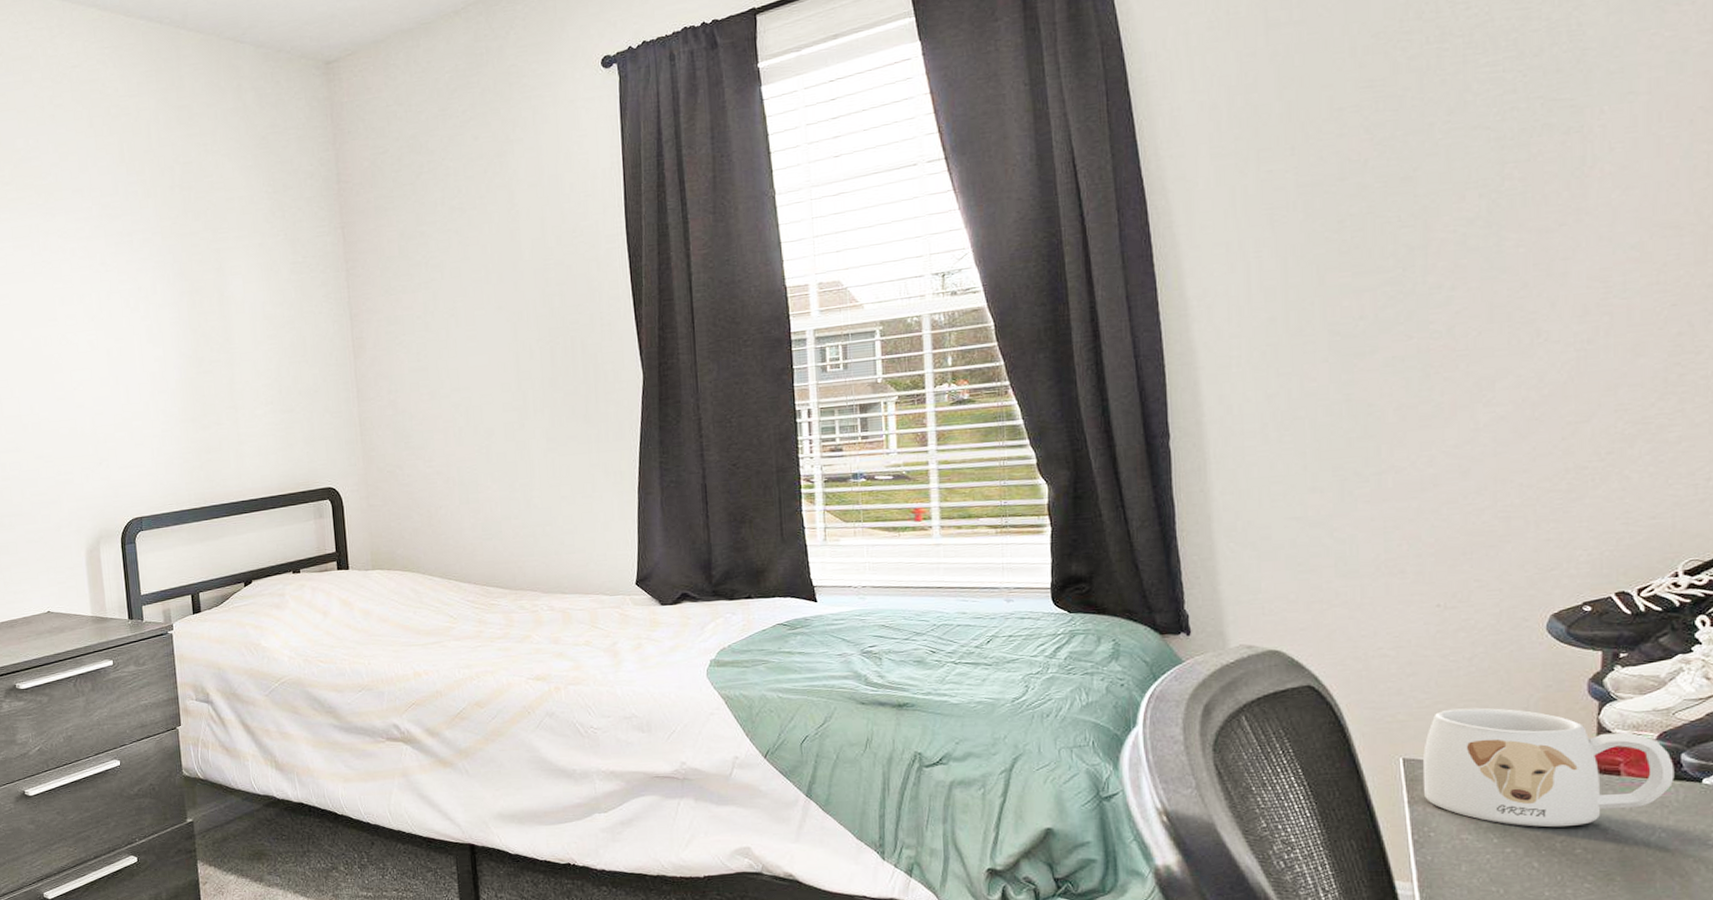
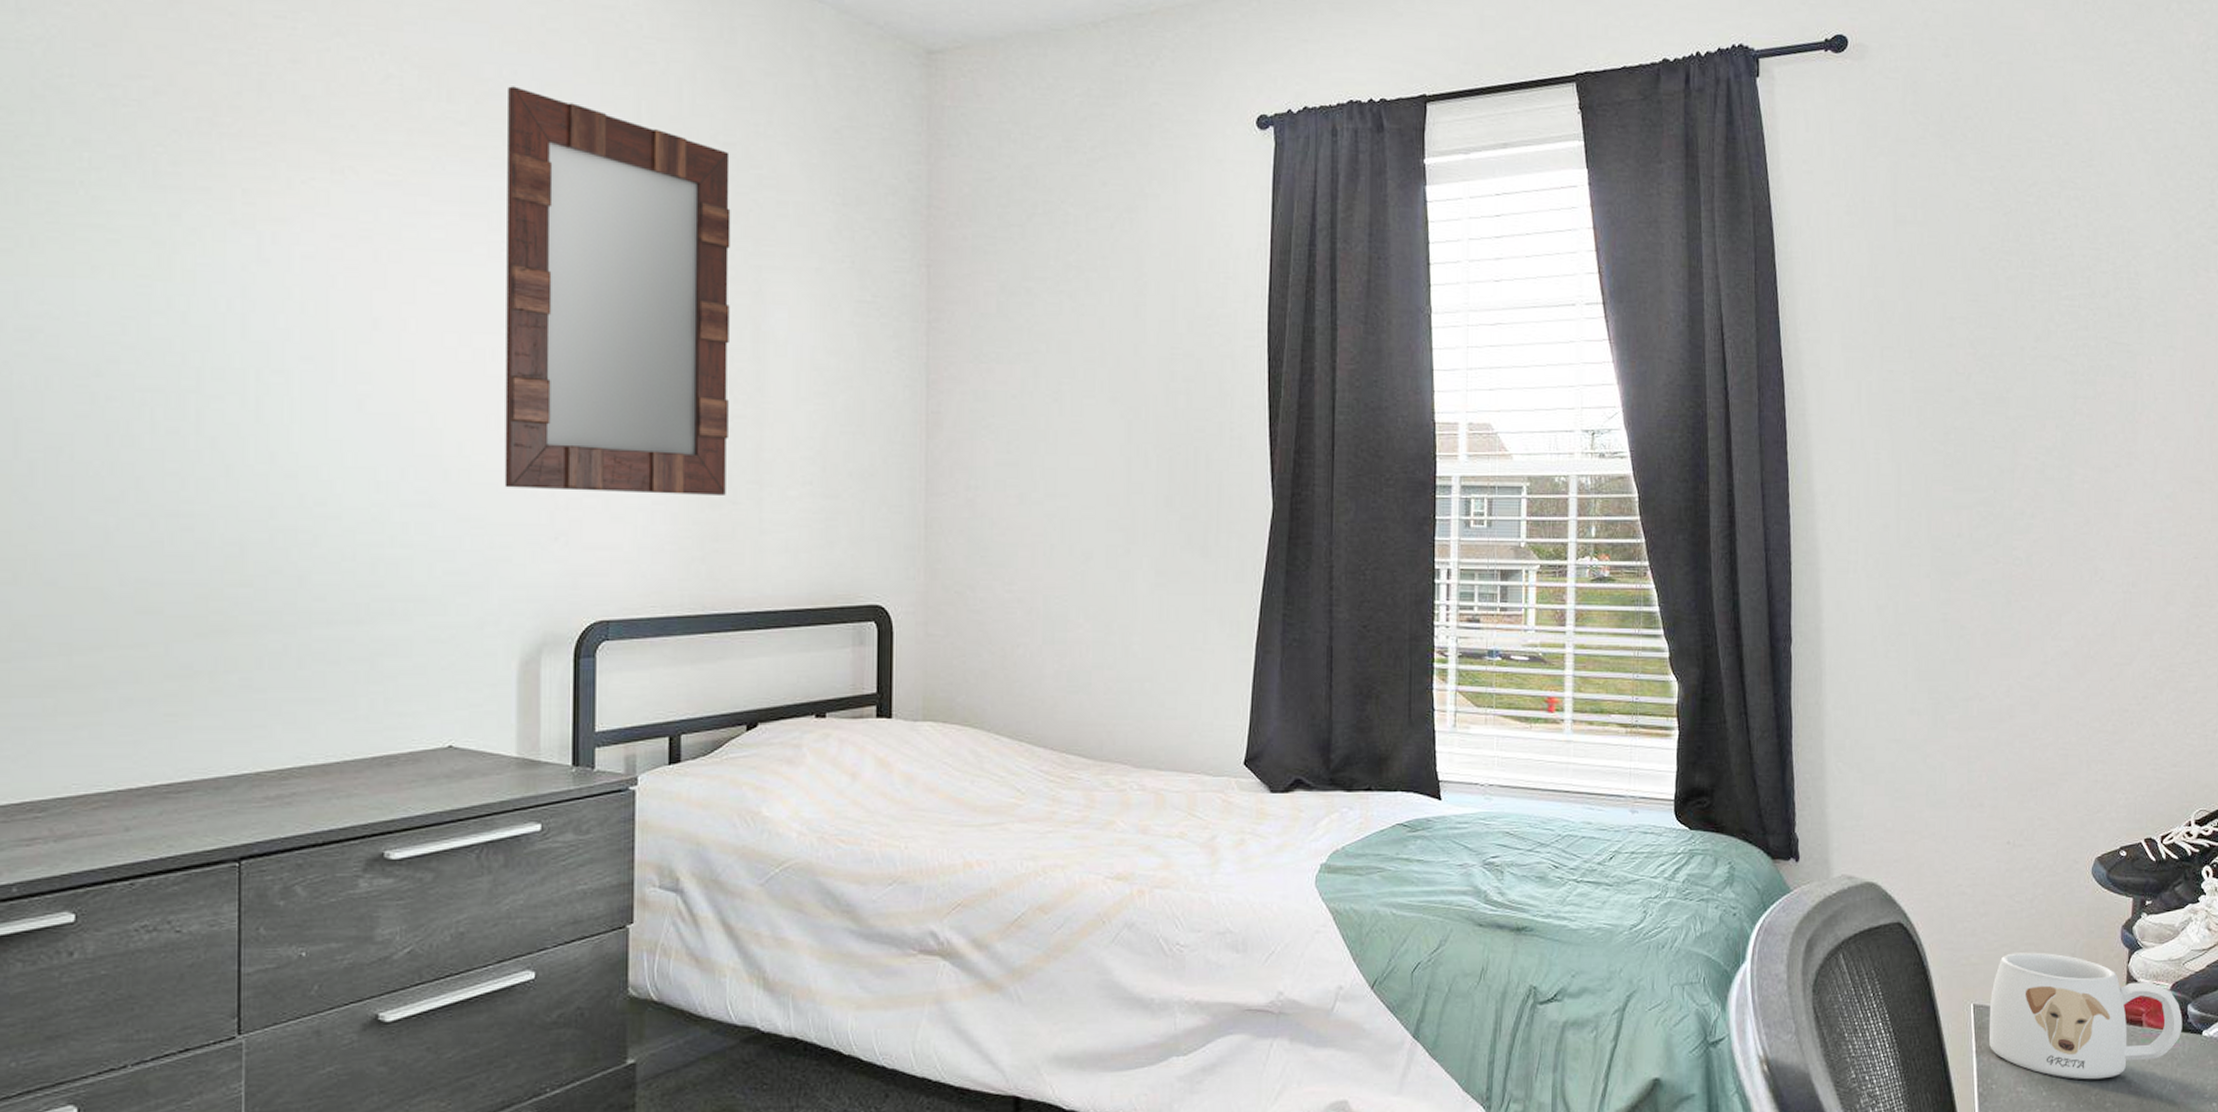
home mirror: none [34,150,212,432] -> present [504,86,731,495]

